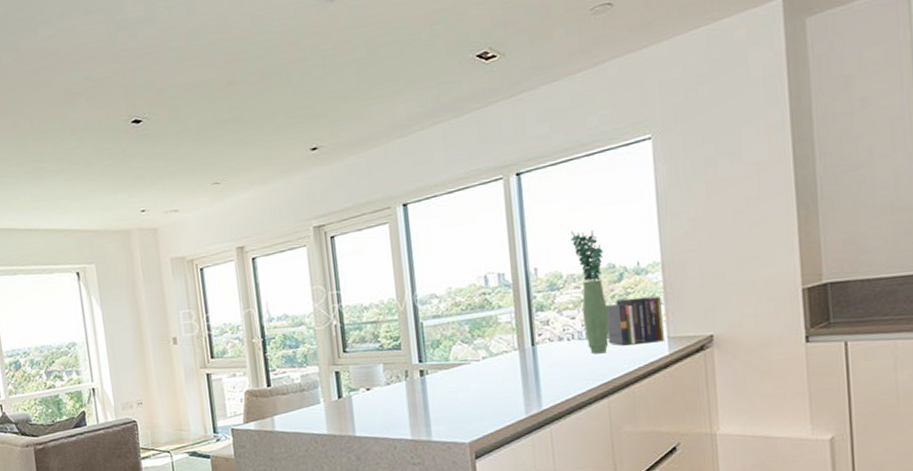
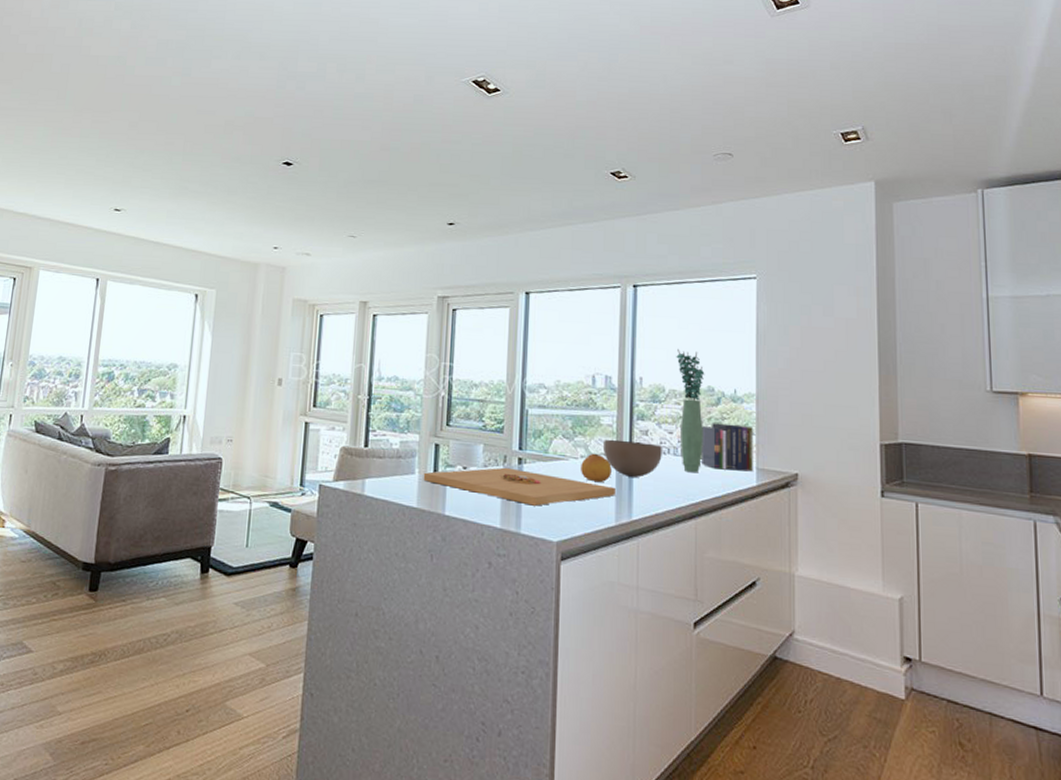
platter: none [328,381,524,413] -> present [423,467,617,506]
fruit: none [483,352,516,380] -> present [581,453,612,482]
bowl: none [504,332,567,369] -> present [603,439,662,478]

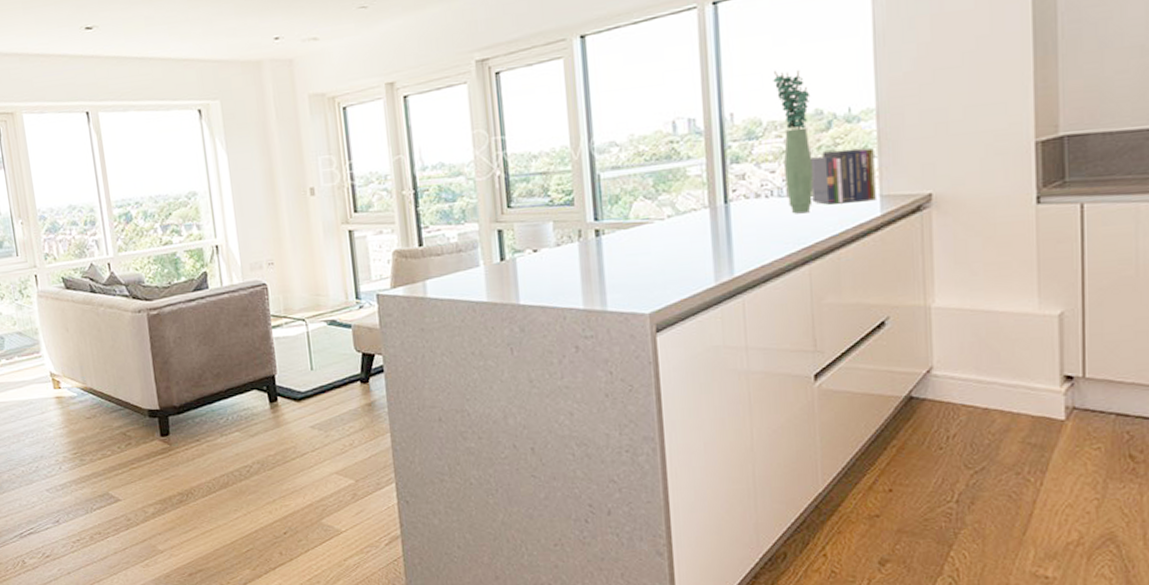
platter: present [423,467,617,506] -> none [489,242,714,280]
fruit: present [581,453,612,482] -> none [668,210,706,242]
bowl: present [603,439,662,478] -> none [693,188,765,230]

